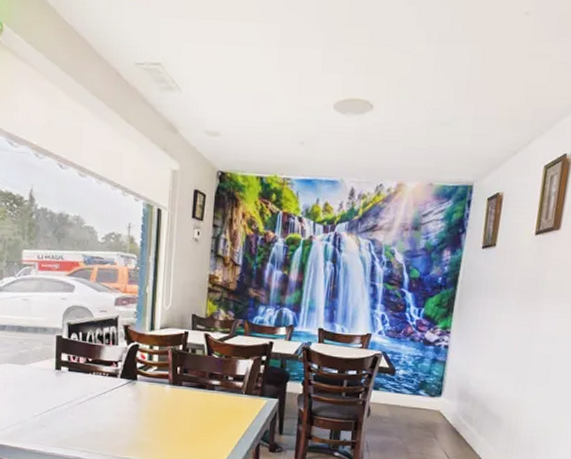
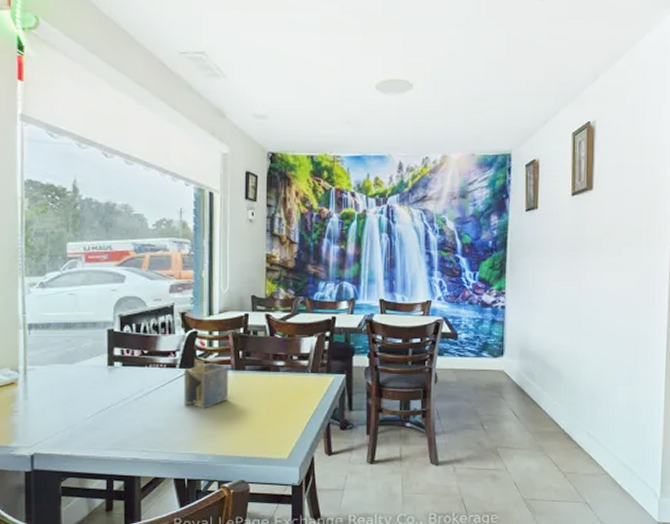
napkin holder: none [123,370,166,419] -> present [183,358,228,410]

